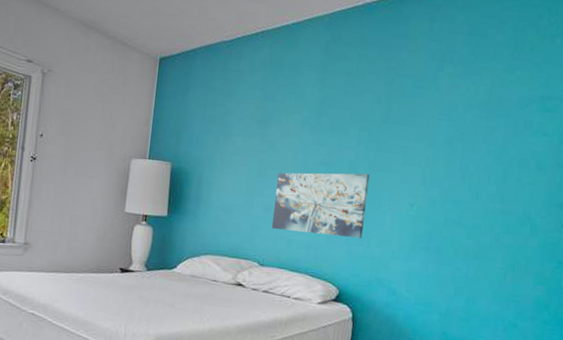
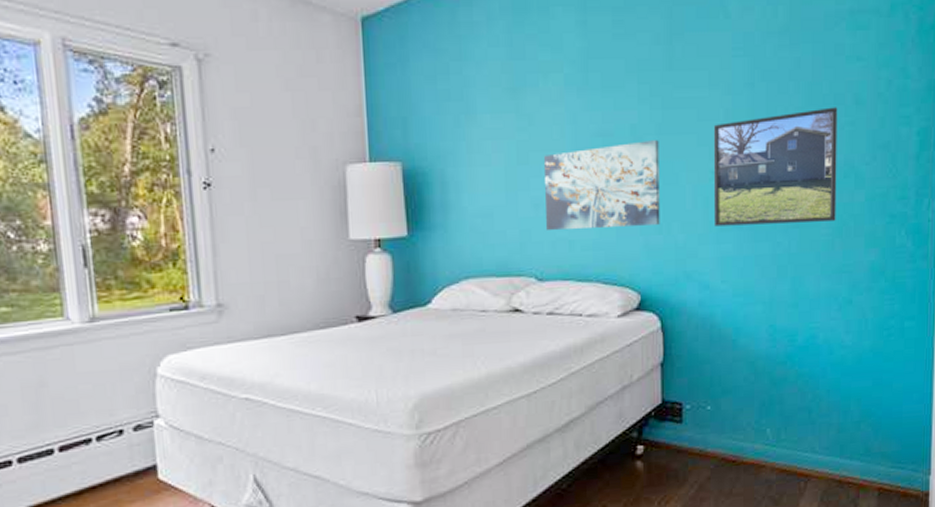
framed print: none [406,168,522,258] -> present [713,107,838,227]

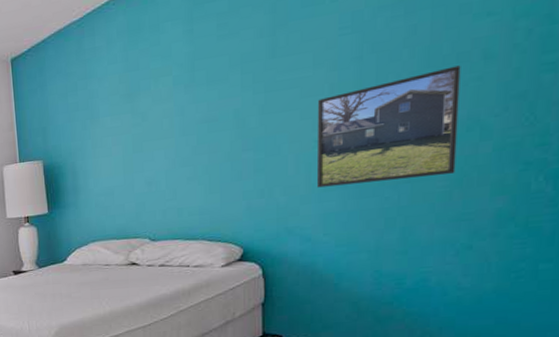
wall art: present [544,140,660,230] -> none [156,119,262,201]

